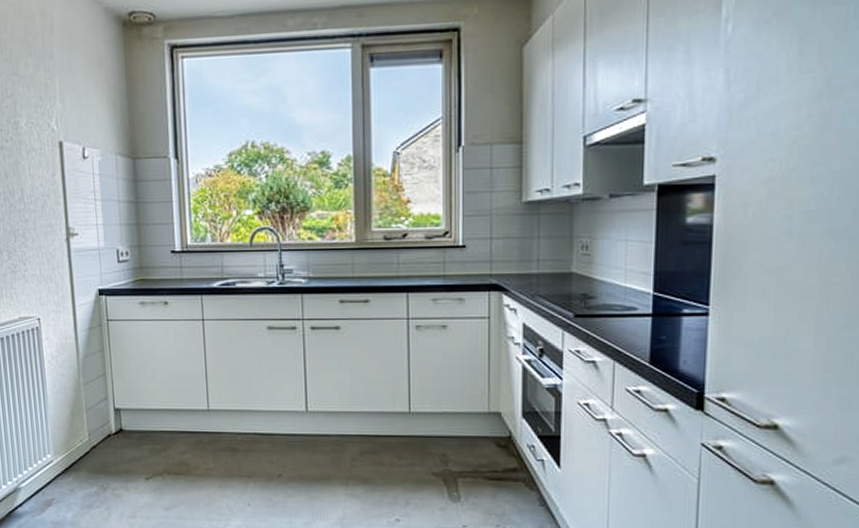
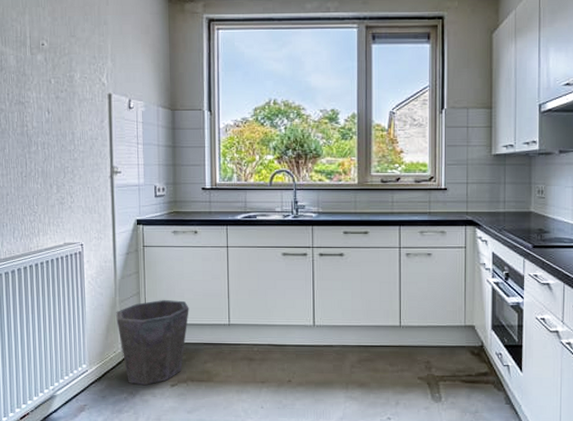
waste bin: none [81,382,163,479] -> present [116,300,189,386]

